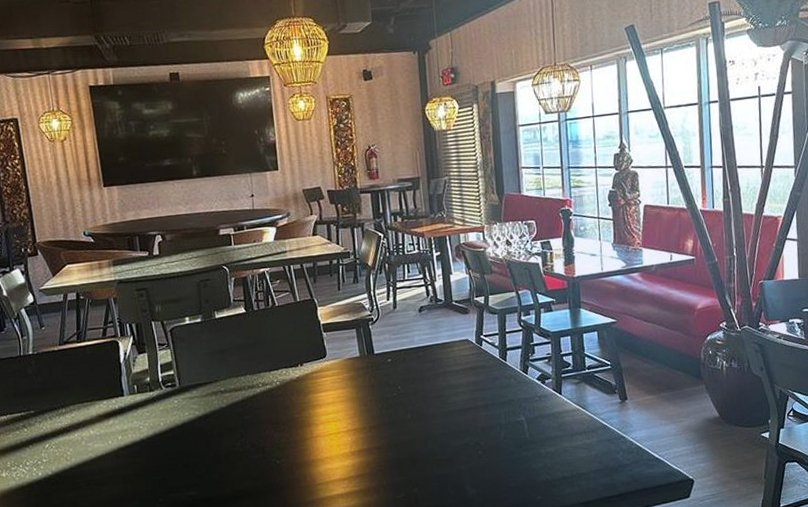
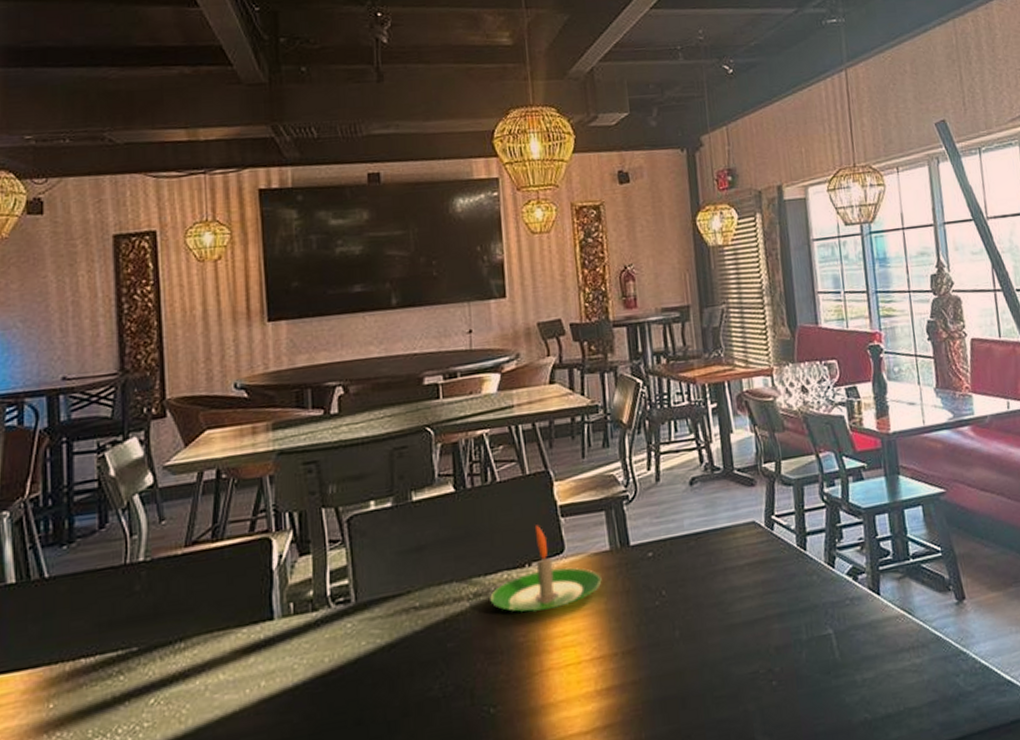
candle: none [273,337,354,398] -> present [490,525,602,613]

